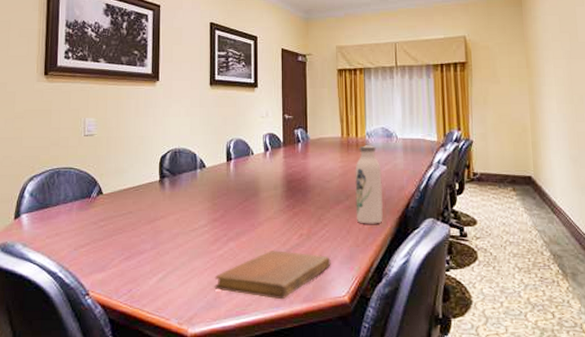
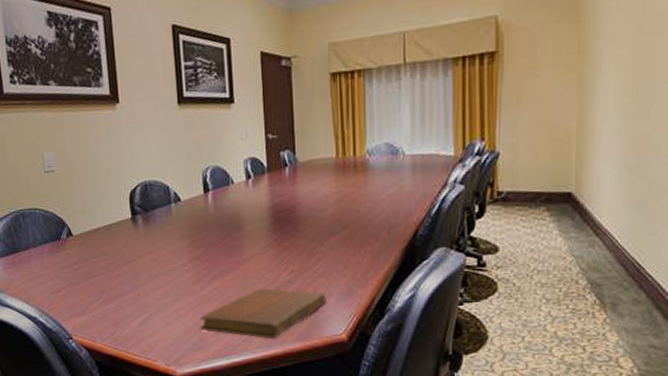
water bottle: present [355,145,383,224] -> none [353,165,386,257]

